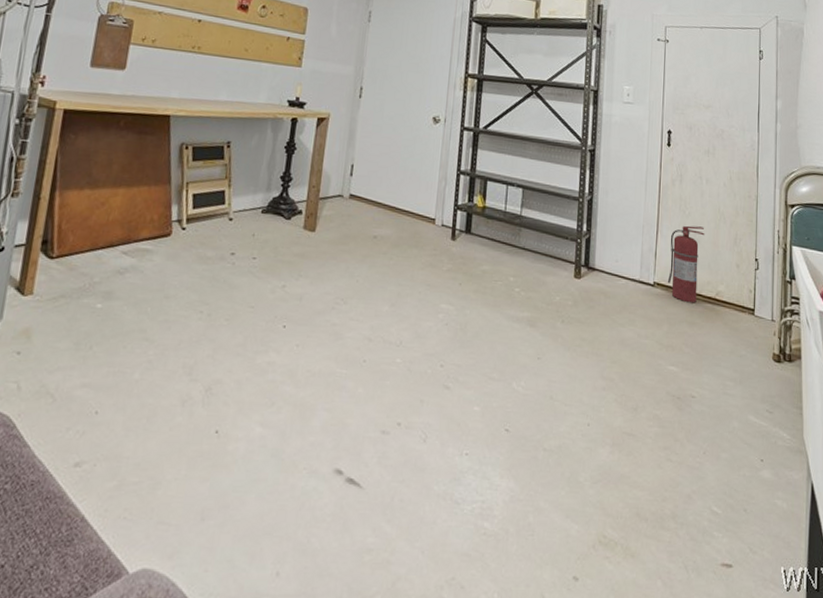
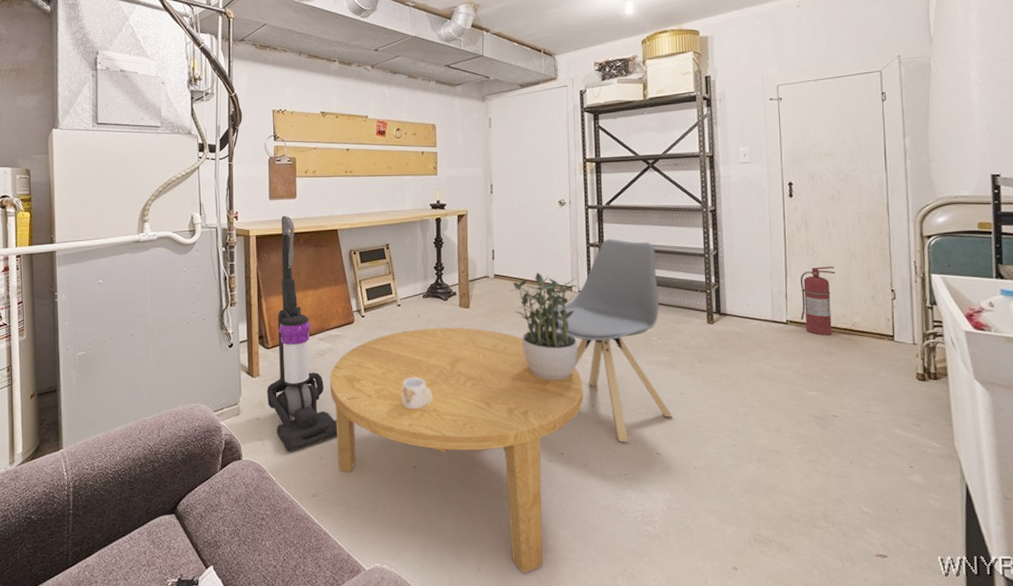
vacuum cleaner: none [36,89,126,403] -> present [266,215,337,453]
coffee table: none [116,251,434,582] -> present [330,327,584,574]
mug: none [215,313,254,355] -> present [402,377,432,409]
potted plant: none [364,197,441,332] -> present [509,272,578,381]
chair: none [406,167,529,414] -> present [549,238,672,442]

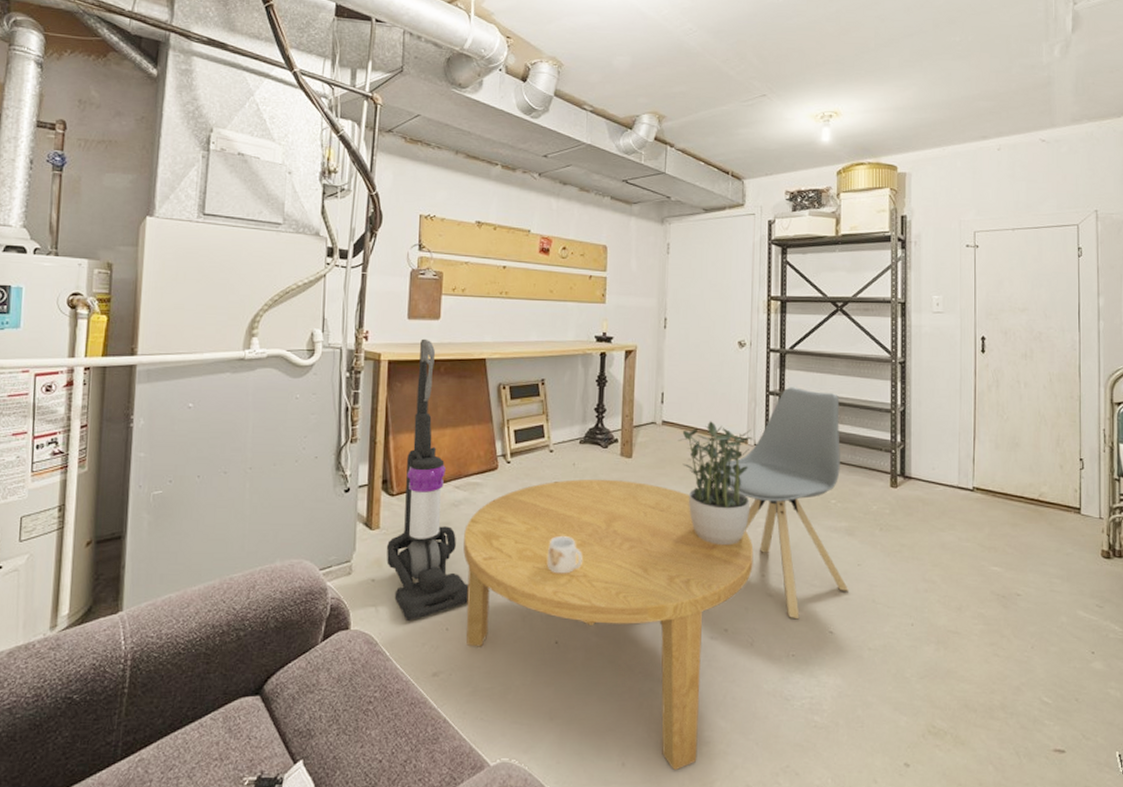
fire extinguisher: present [800,266,836,336] -> none [987,430,1025,505]

